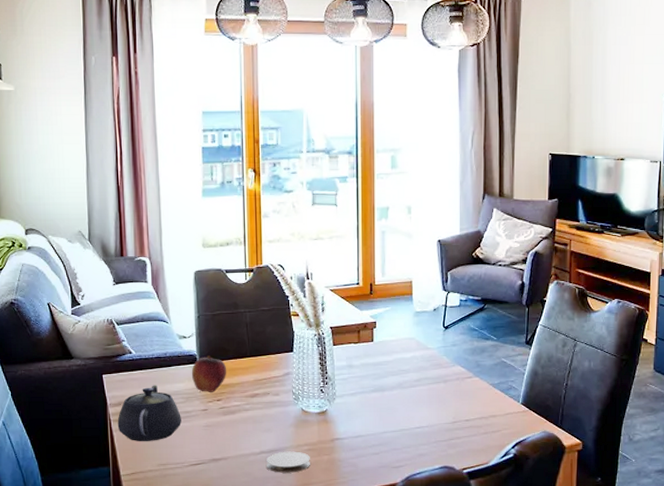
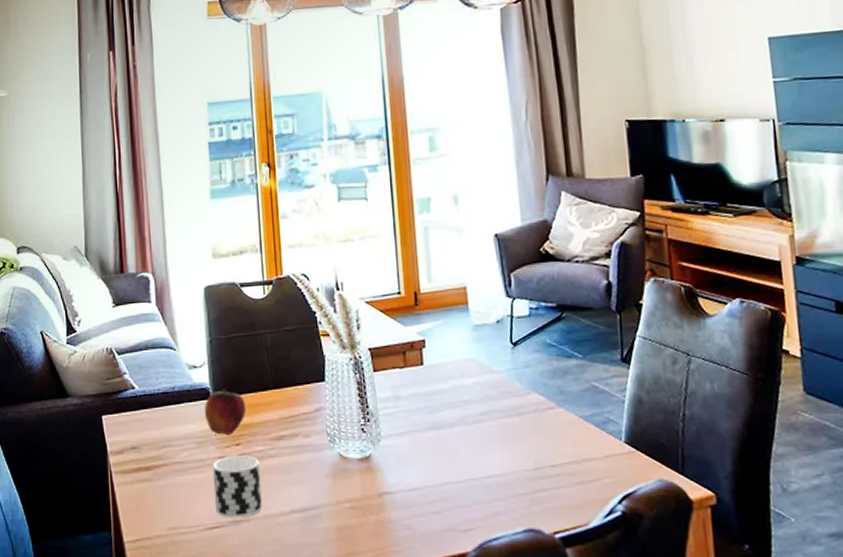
teapot: present [117,385,181,441] -> none [119,427,194,498]
cup: none [197,409,237,457] -> present [212,455,262,518]
coaster: present [267,451,310,473] -> none [299,510,354,539]

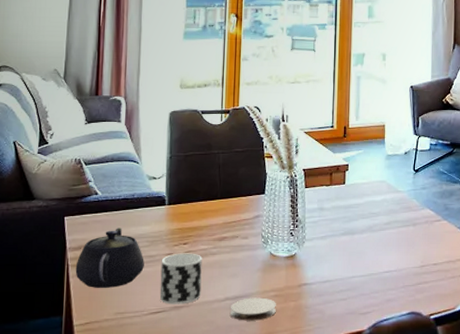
teapot: none [119,427,194,498] -> present [75,228,144,288]
fruit: present [204,389,247,435] -> none [158,197,196,235]
coaster: none [299,510,354,539] -> present [230,297,276,321]

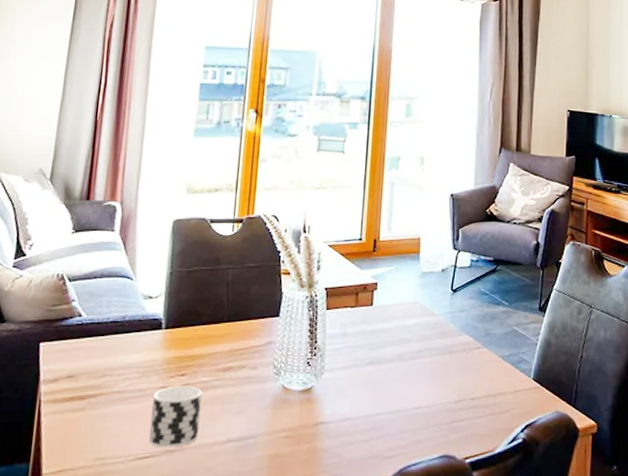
teapot: present [75,228,144,288] -> none [48,356,133,428]
coaster: present [230,297,276,321] -> none [232,439,287,467]

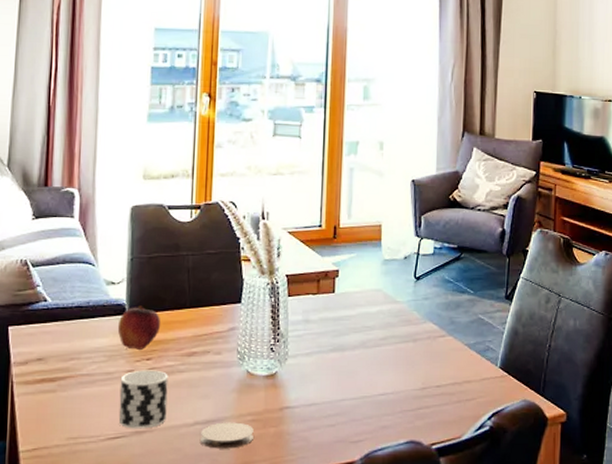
fruit: none [152,320,198,365] -> present [117,305,161,350]
coaster: none [232,439,287,467] -> present [201,422,254,449]

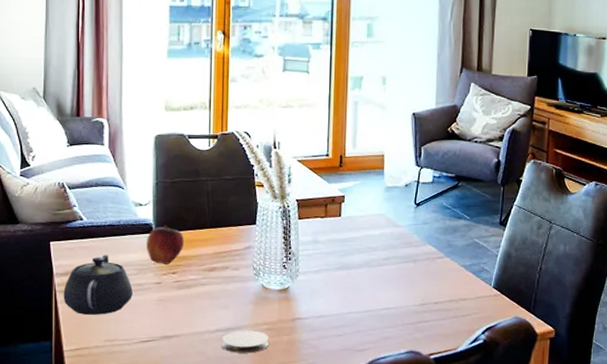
teapot: none [21,340,101,409] -> present [63,254,133,315]
cup: present [118,370,168,429] -> none [149,282,192,334]

